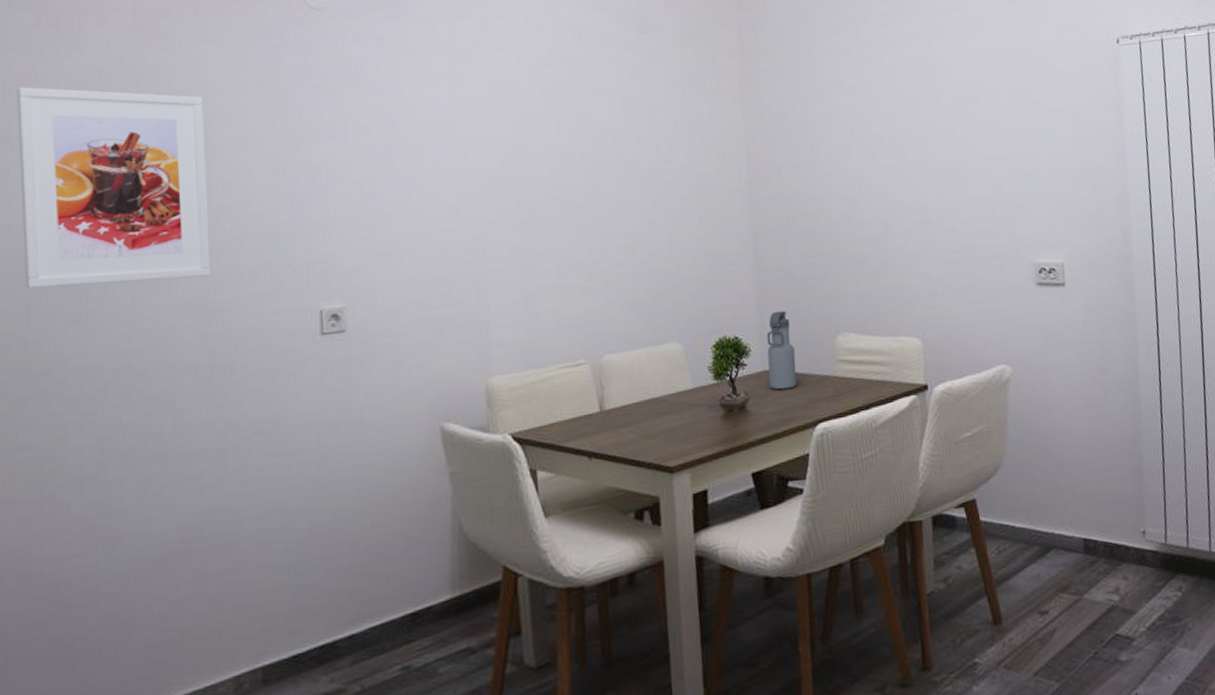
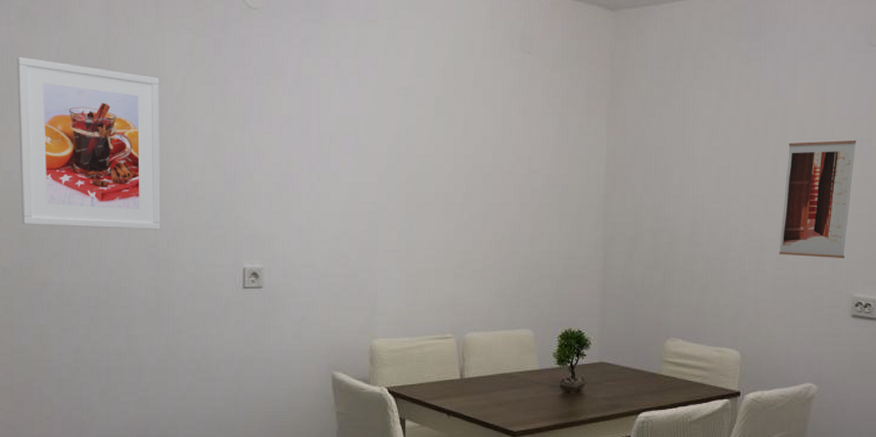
water bottle: present [766,310,797,390] -> none [603,313,628,380]
wall art: none [941,95,1020,226] -> present [779,140,857,259]

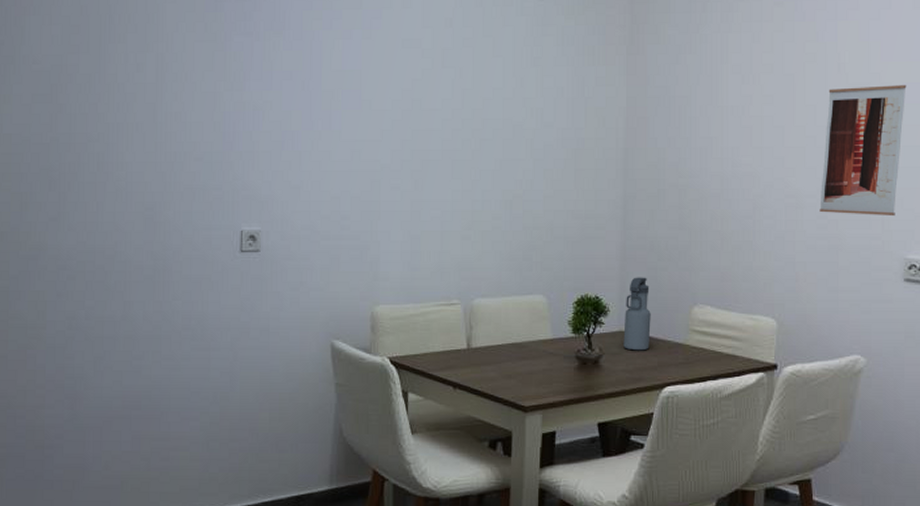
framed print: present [17,56,161,231] -> none [19,17,160,192]
water bottle: none [603,313,628,380] -> present [623,277,651,351]

